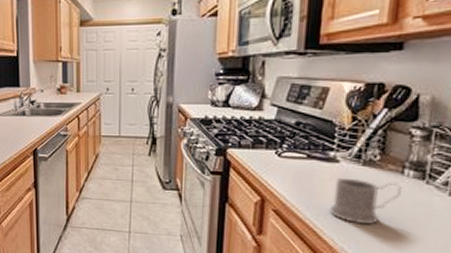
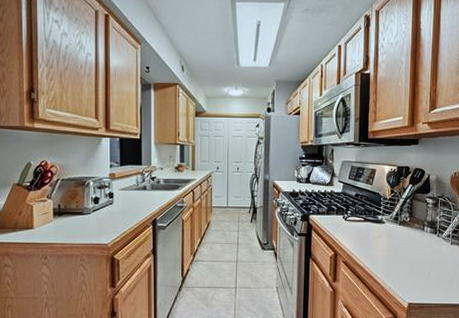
mug: present [329,177,402,225] -> none [380,234,424,269]

